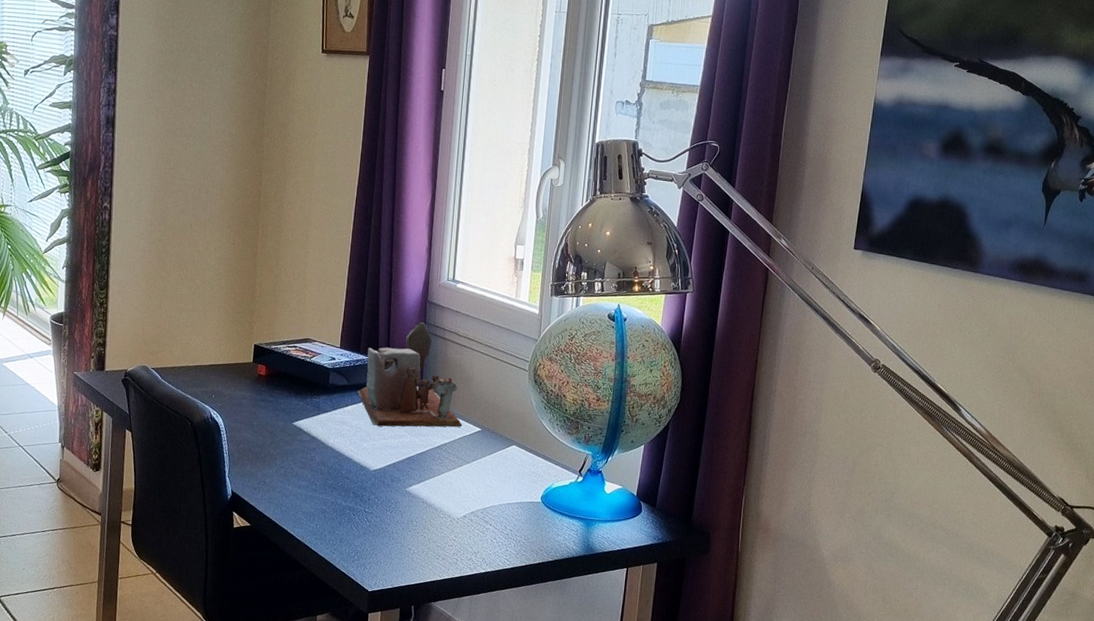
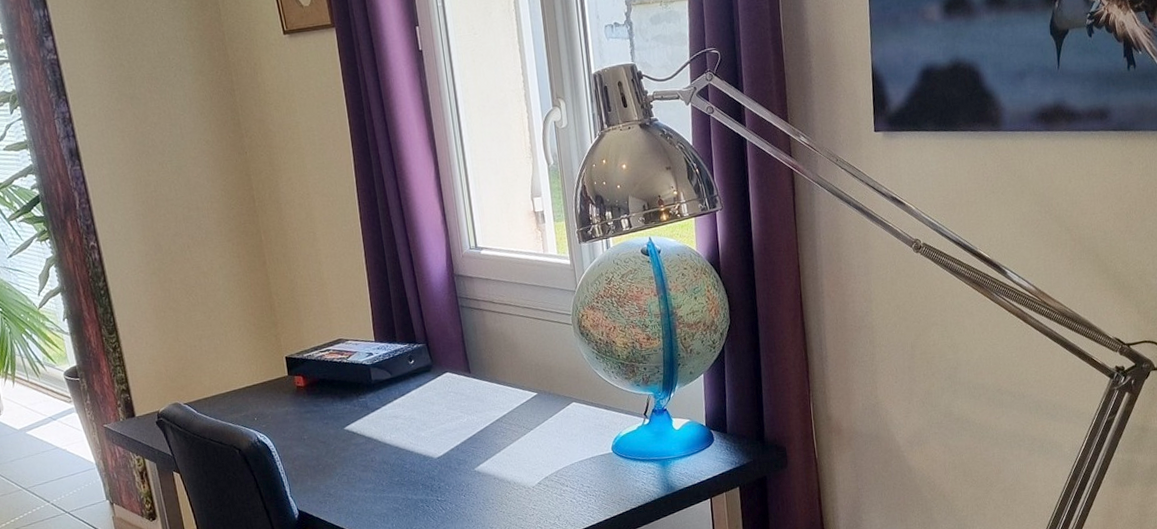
desk organizer: present [357,322,463,427] -> none [403,298,518,413]

